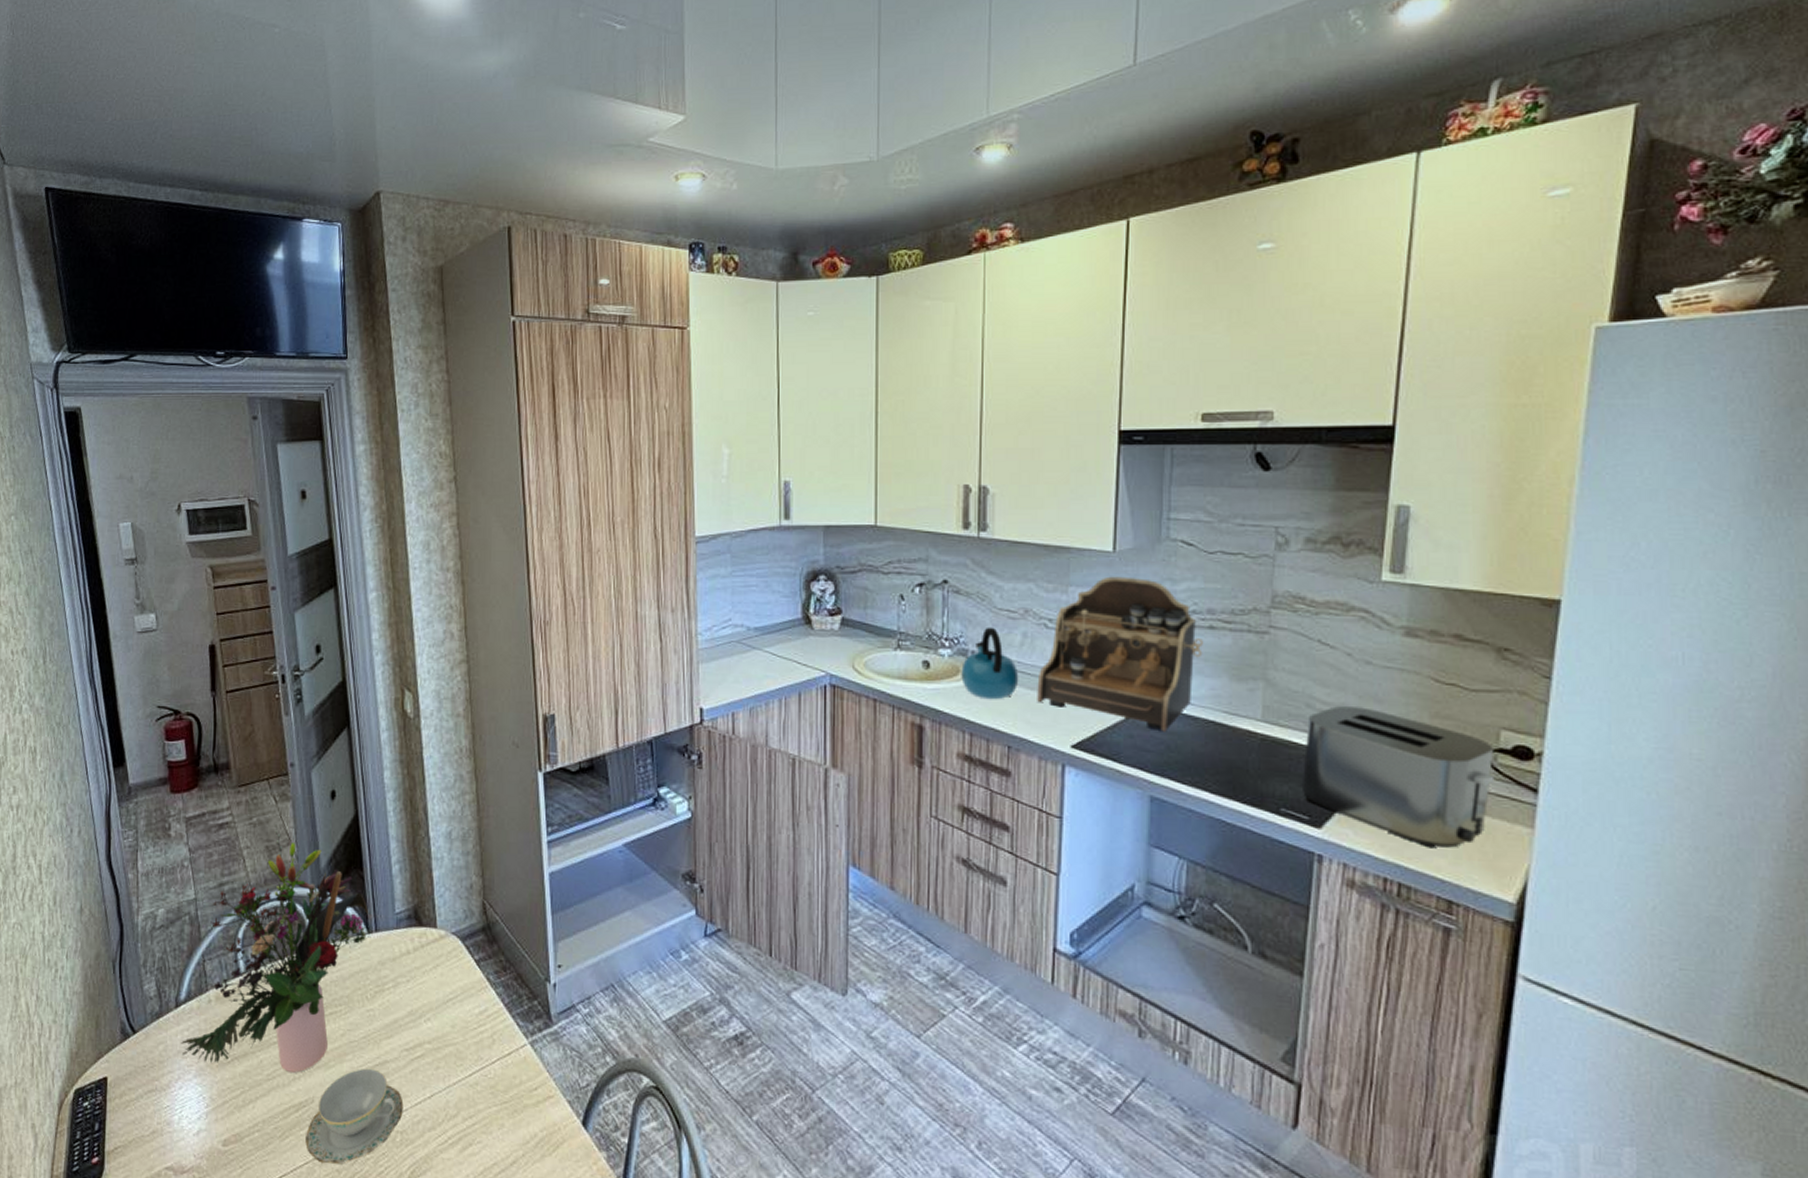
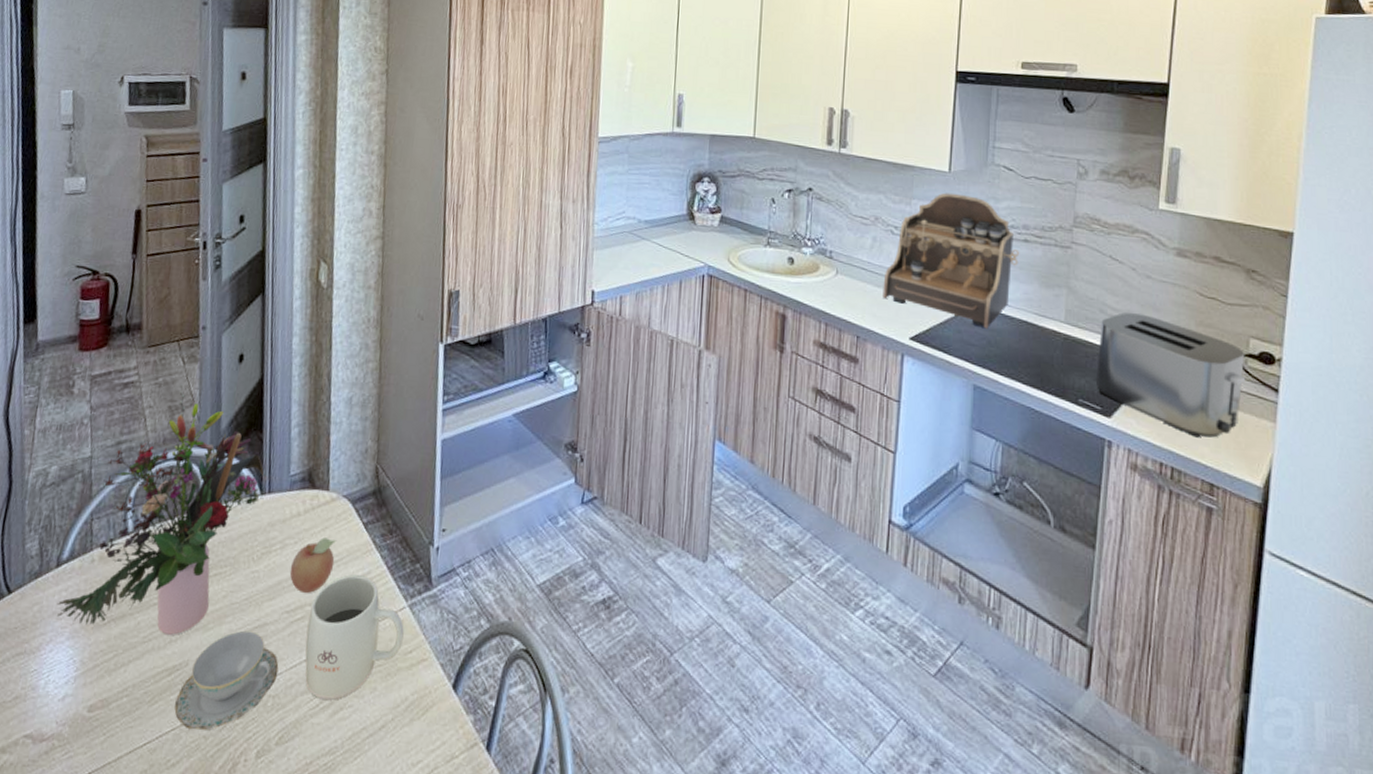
fruit: none [405,975,450,1032] -> present [289,537,337,594]
mug: none [428,1012,527,1137] -> present [305,574,404,701]
kettle: present [961,627,1019,700] -> none [820,230,869,295]

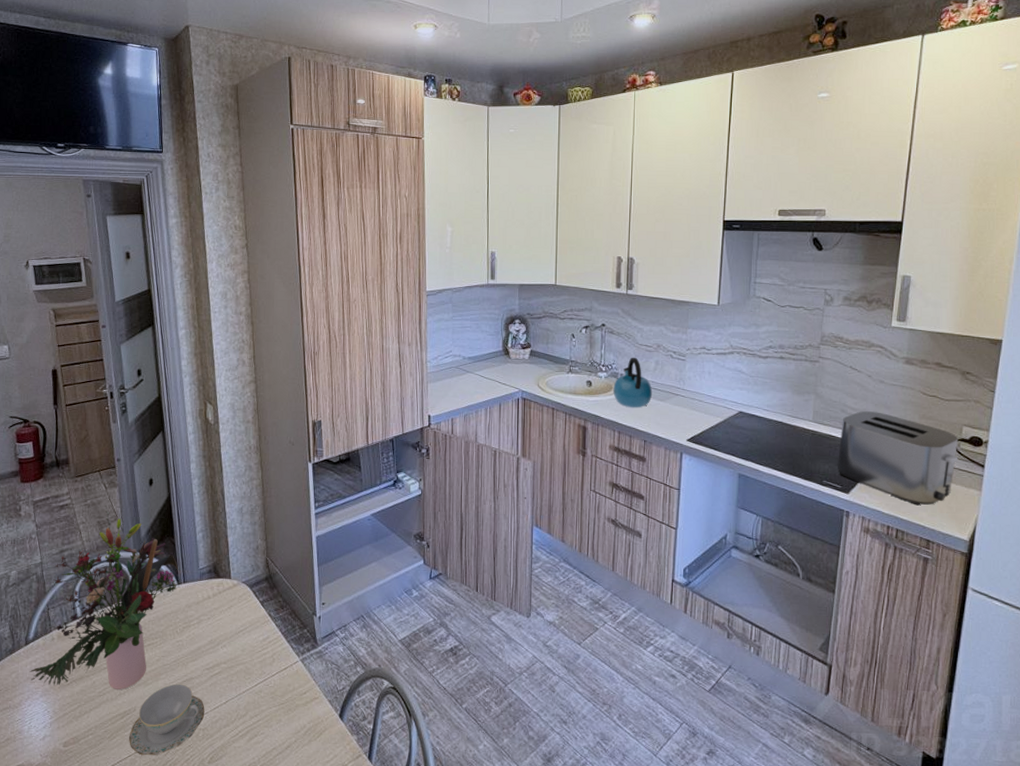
fruit: present [289,537,337,594] -> none [206,614,241,655]
mug: present [305,574,404,701] -> none [223,640,299,731]
kettle: none [820,230,869,295] -> present [613,357,653,408]
spice rack: present [883,192,1020,329] -> none [665,322,777,430]

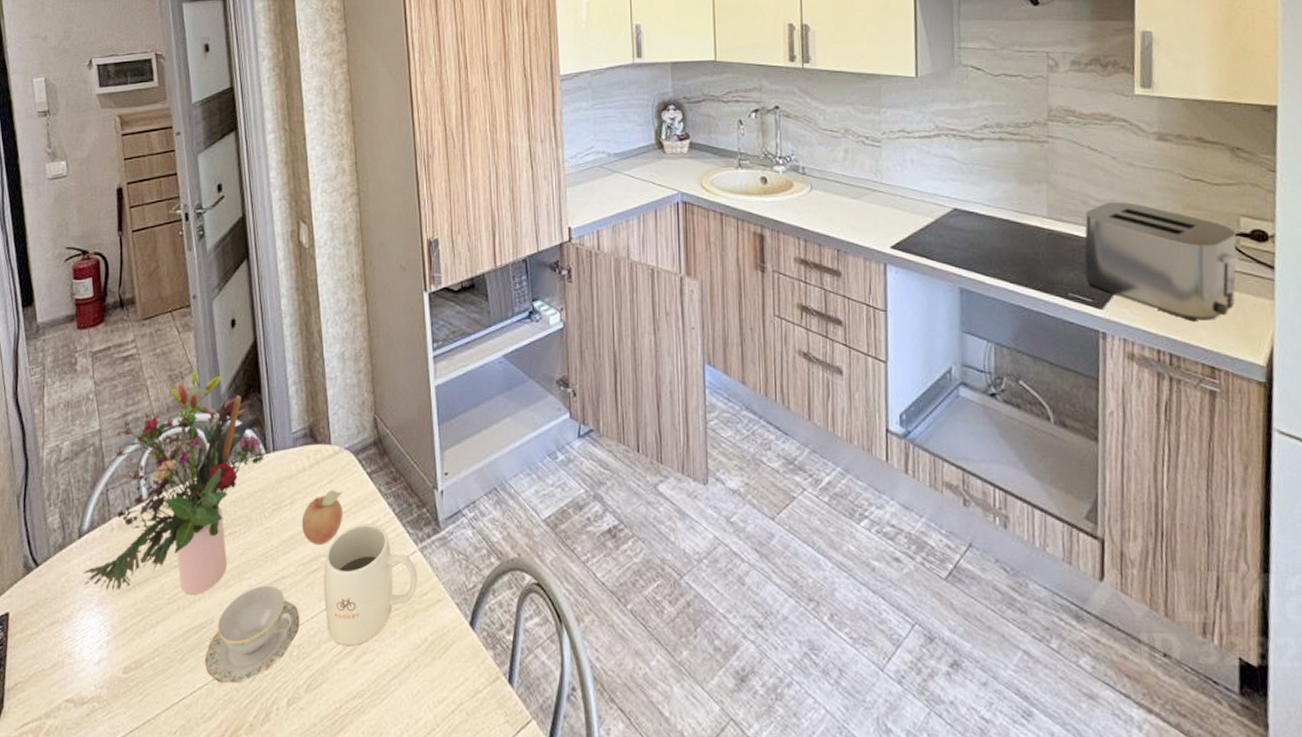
fruit: none [206,614,241,655] -> present [301,490,344,546]
mug: none [223,640,299,731] -> present [323,524,417,647]
kettle: present [613,357,653,408] -> none [794,145,844,209]

